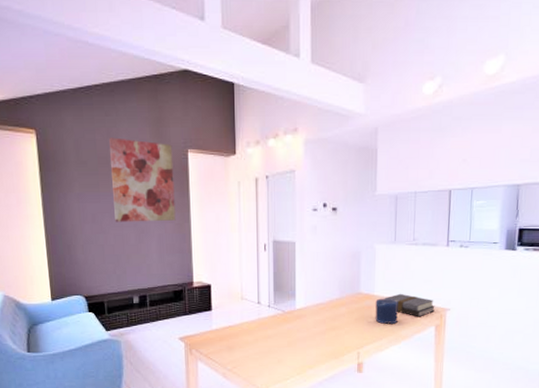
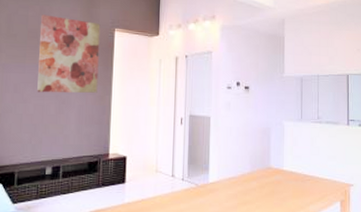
candle: present [375,298,398,324] -> none [284,173,306,199]
book: present [384,293,435,317] -> none [292,168,340,193]

